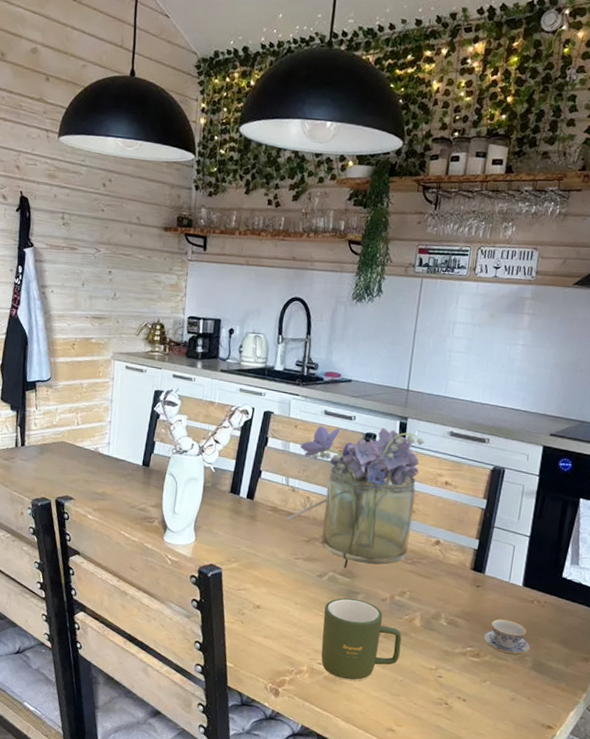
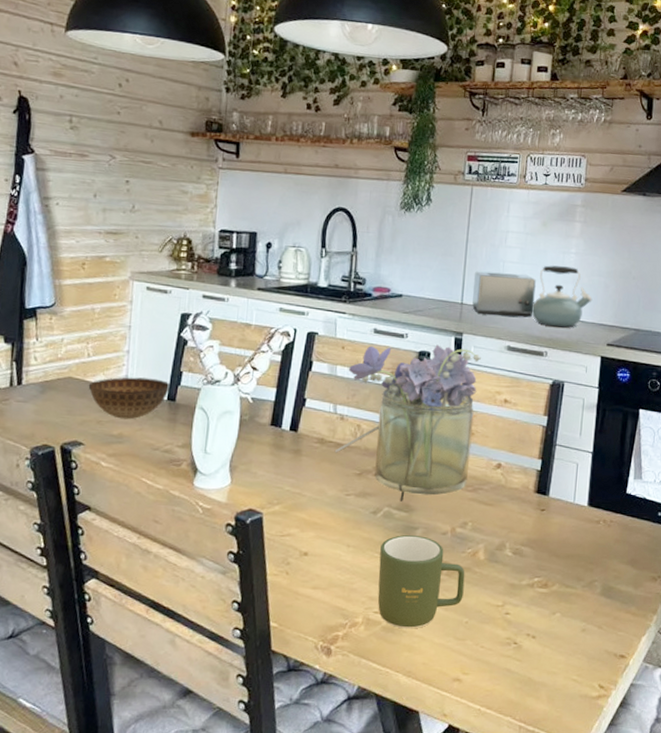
bowl: none [77,444,145,481] -> present [88,377,170,420]
toaster: none [418,359,482,406] -> present [472,271,536,318]
kettle: none [475,356,538,417] -> present [531,265,593,328]
teacup: present [483,619,531,655] -> none [550,543,599,582]

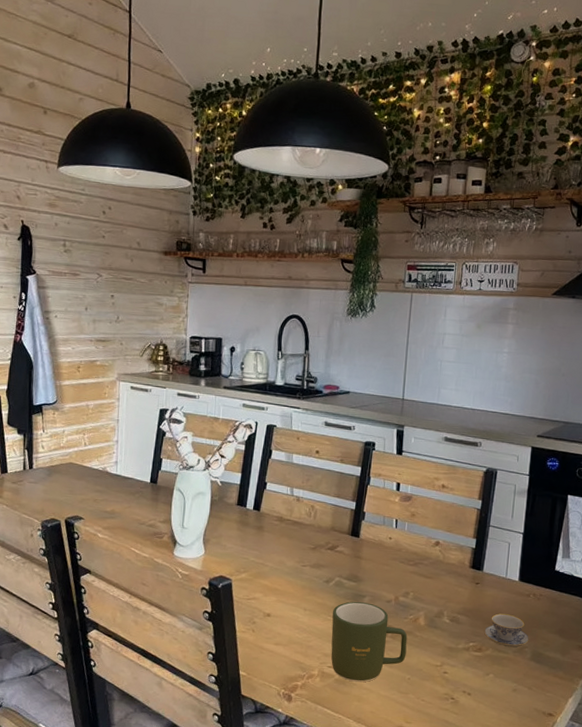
bowl: present [88,377,170,420] -> none [85,463,152,499]
flower bouquet: present [334,344,481,502] -> none [292,436,421,573]
toaster: present [472,271,536,318] -> none [412,370,471,412]
kettle: present [531,265,593,328] -> none [467,364,524,421]
teacup: none [550,543,599,582] -> present [484,613,529,648]

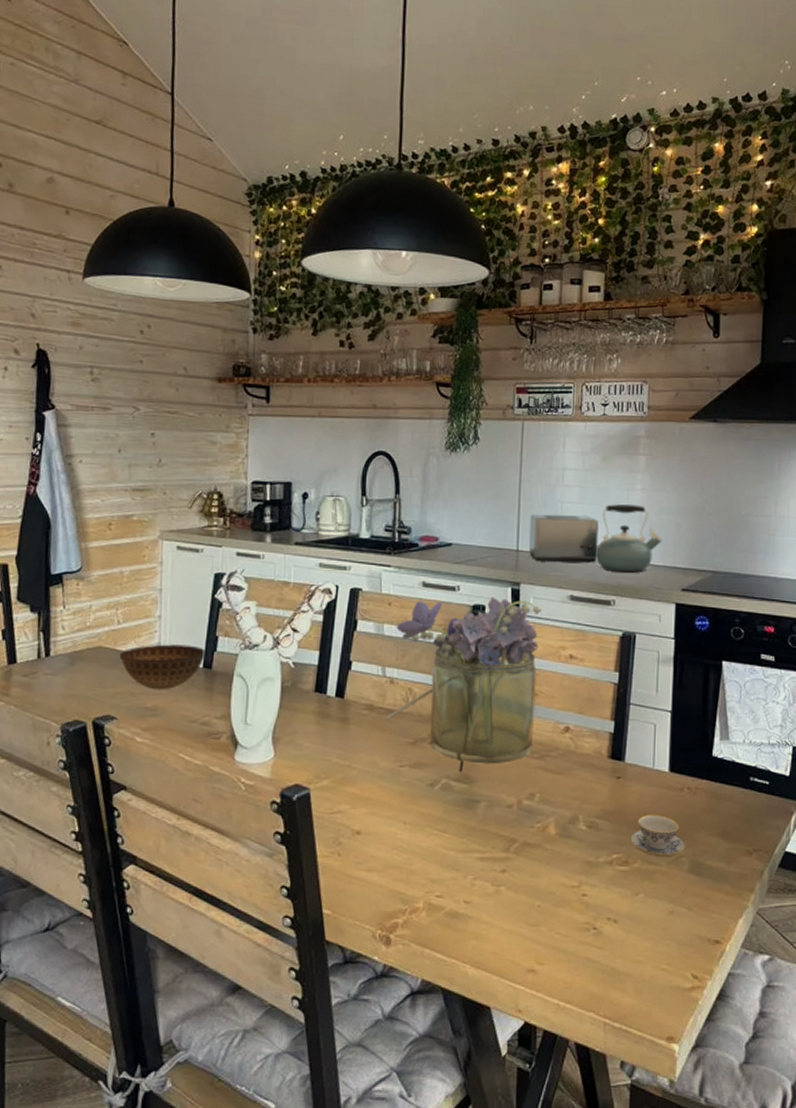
bowl: none [85,463,152,499] -> present [119,644,206,690]
flower bouquet: none [292,436,421,573] -> present [385,597,542,772]
mug: present [331,601,408,683] -> none [439,809,535,914]
toaster: none [412,370,471,412] -> present [528,514,599,563]
kettle: none [467,364,524,421] -> present [595,504,663,573]

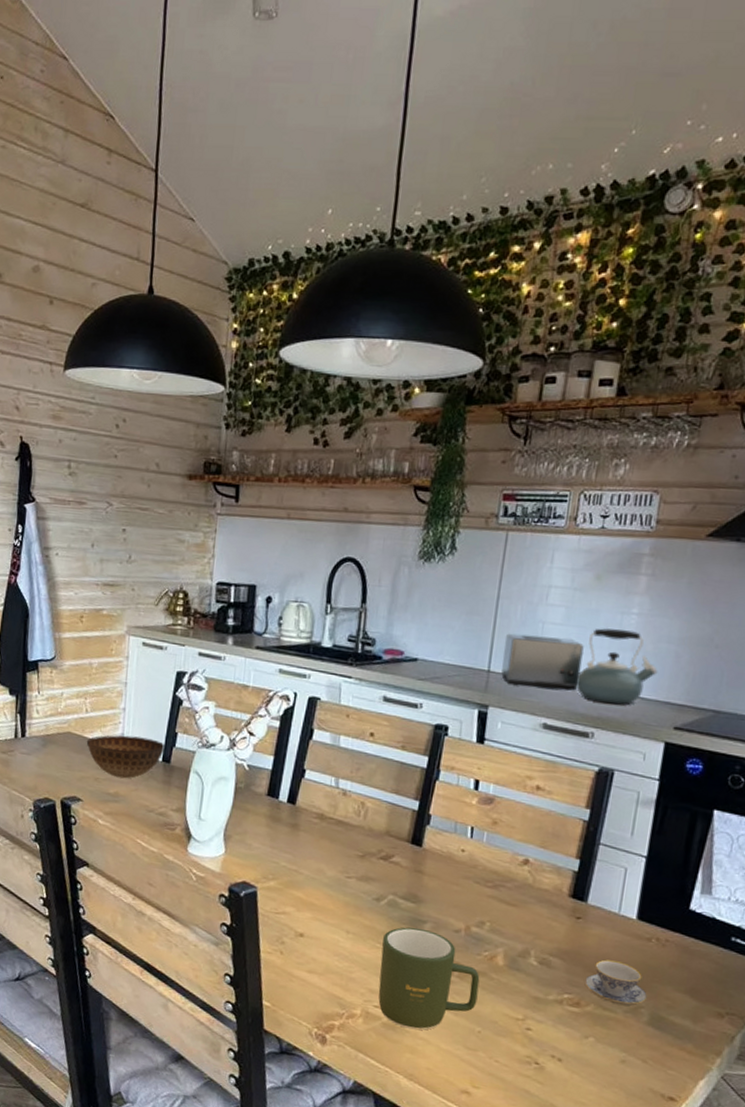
flower bouquet: present [385,597,542,772] -> none [335,715,510,891]
mug: none [439,809,535,914] -> present [378,927,480,1031]

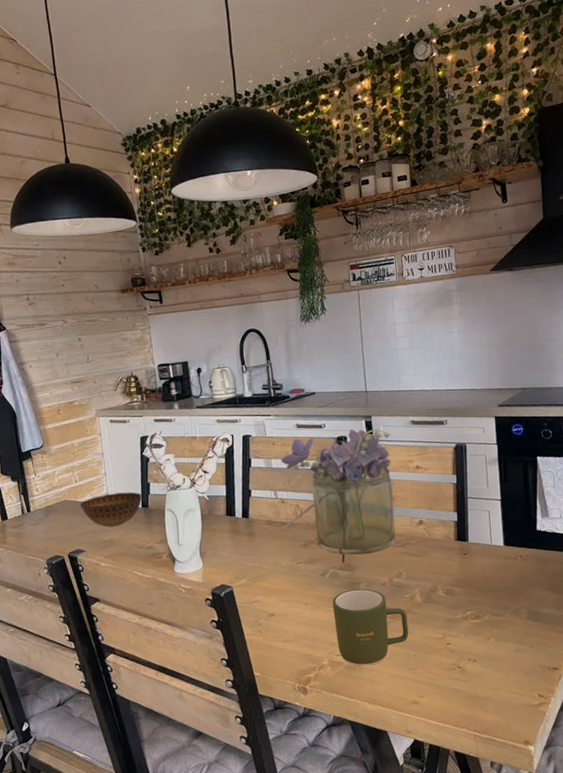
flower bouquet: none [335,715,510,891] -> present [280,429,396,563]
toaster: present [501,633,584,691] -> none [372,357,429,398]
kettle: present [576,628,658,705] -> none [427,344,480,399]
teacup: present [584,959,647,1006] -> none [479,579,523,610]

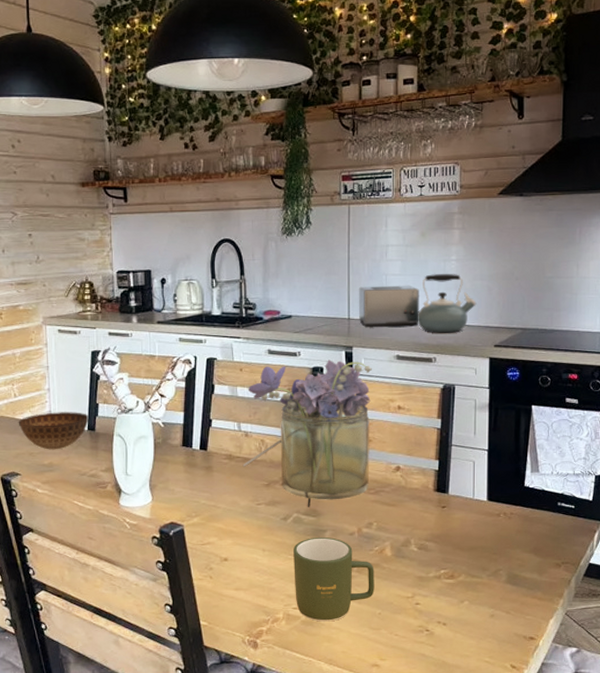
toaster: none [372,357,429,398] -> present [358,285,419,328]
kettle: none [427,344,480,399] -> present [417,274,477,333]

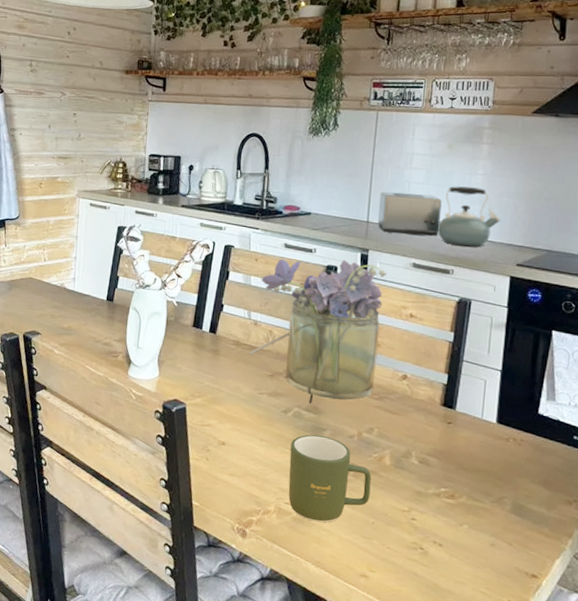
bowl: present [18,412,89,450] -> none [44,279,109,315]

